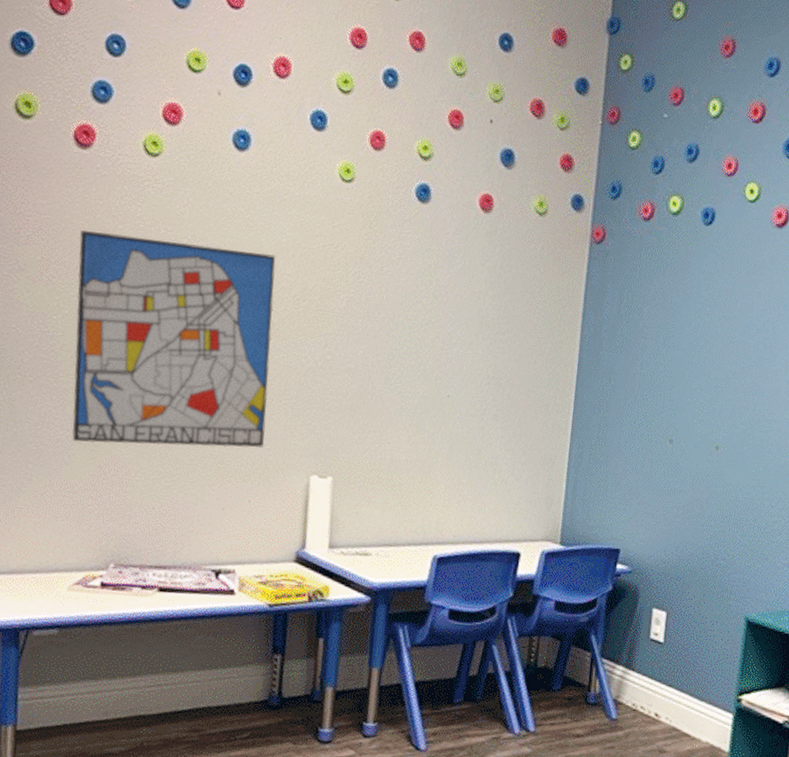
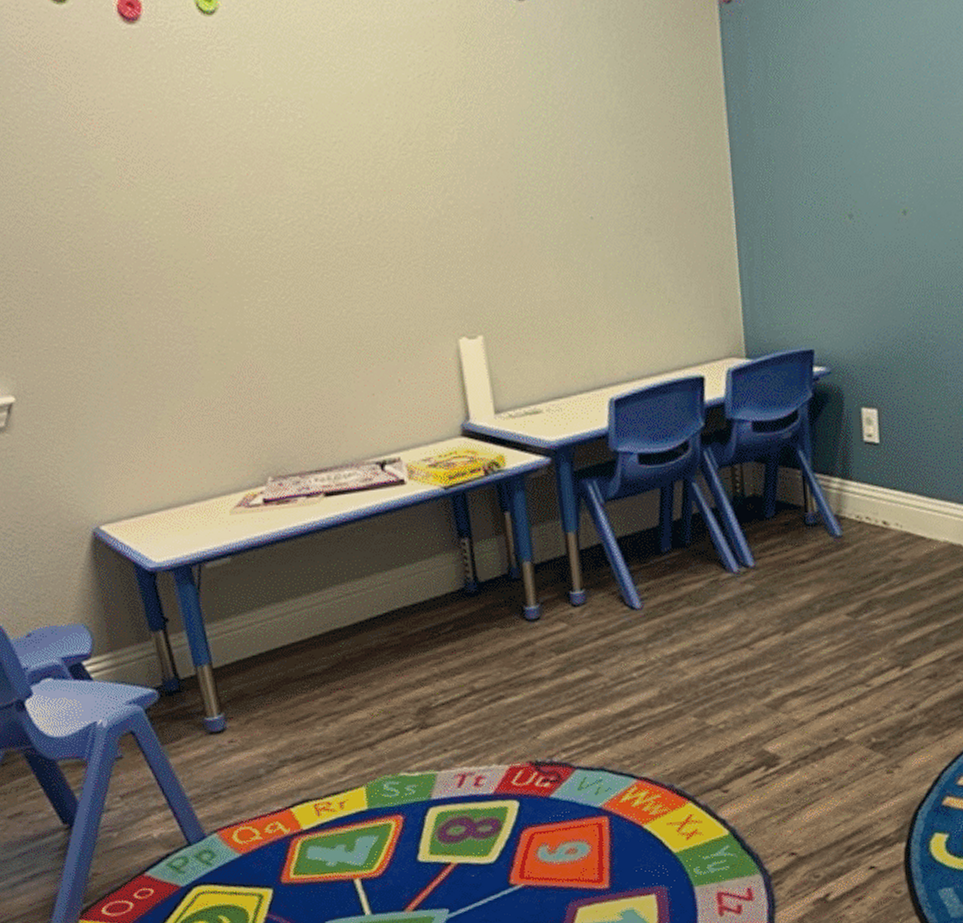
wall art: present [72,230,276,448] -> none [150,98,402,355]

